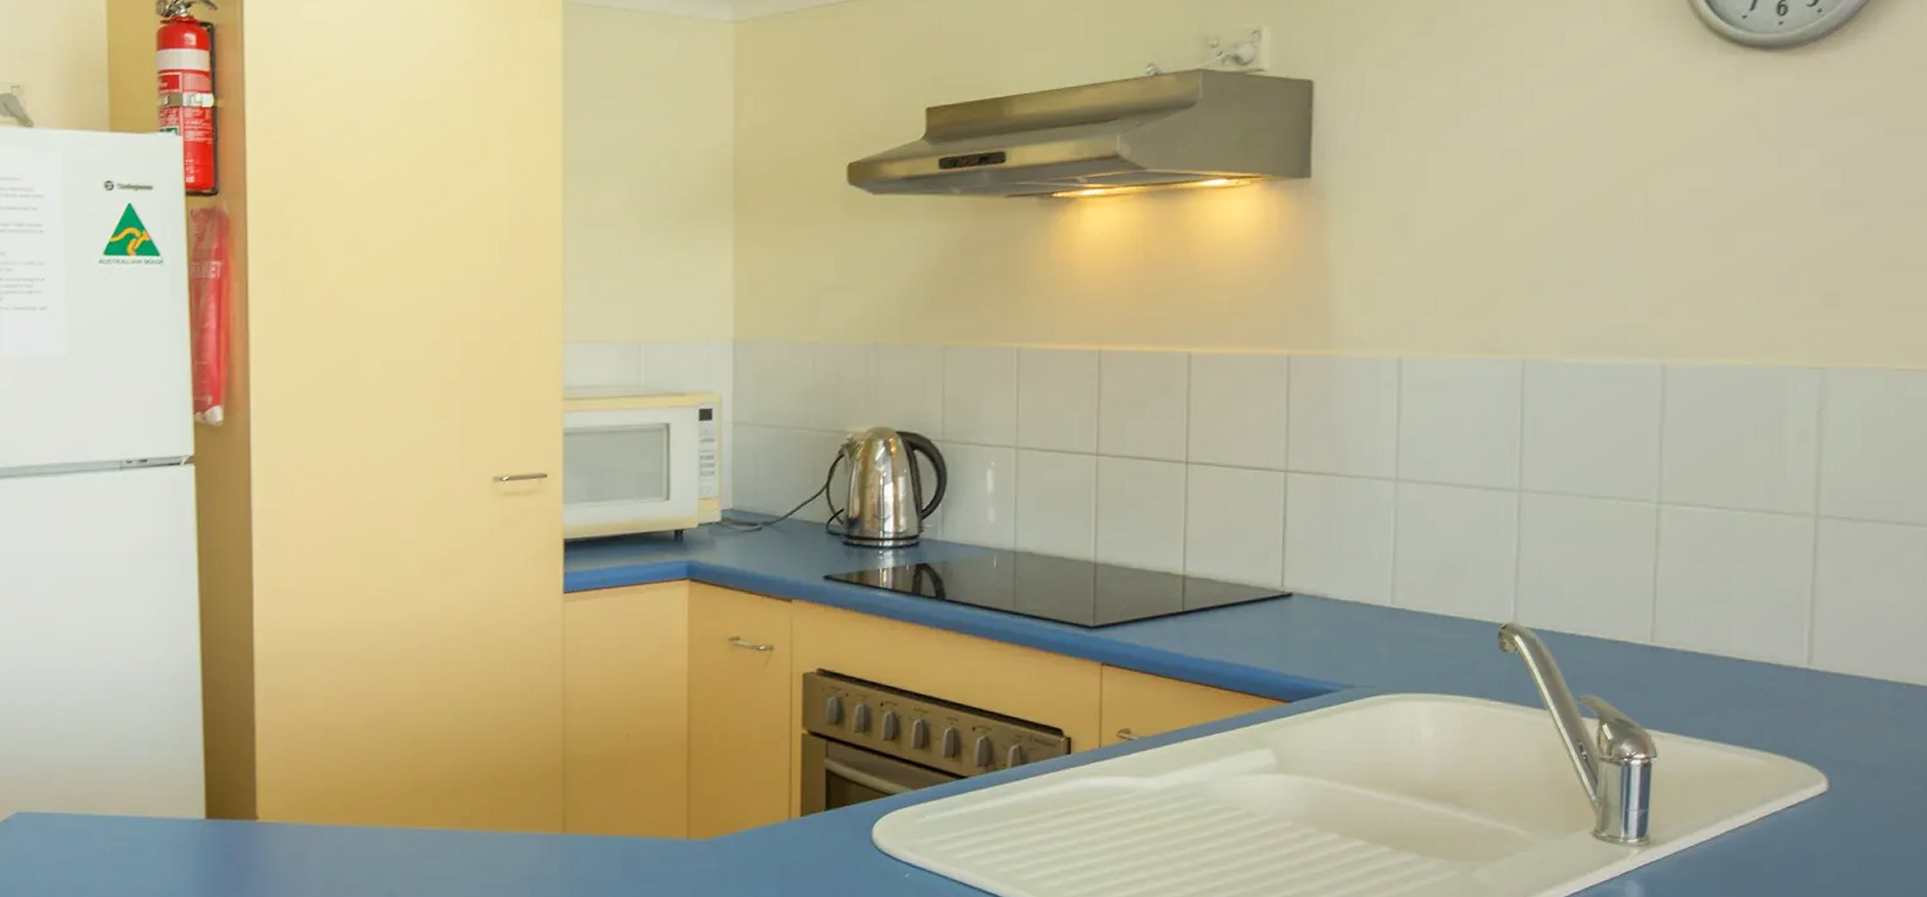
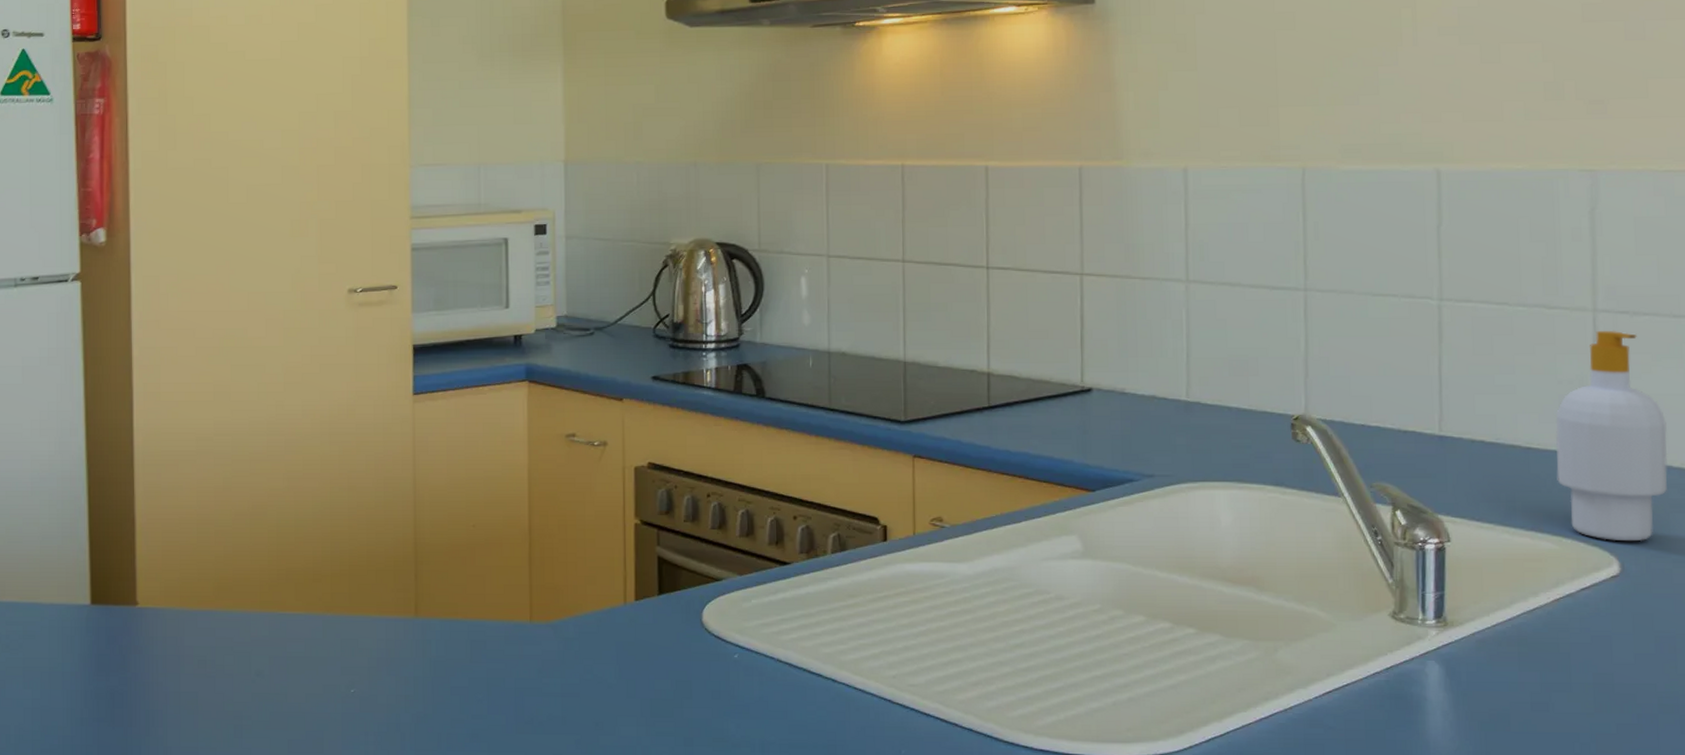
soap bottle: none [1769,537,1883,758] -> present [1555,330,1668,542]

